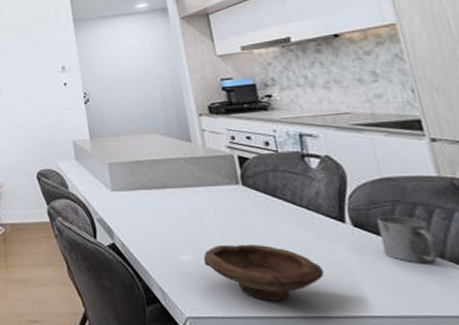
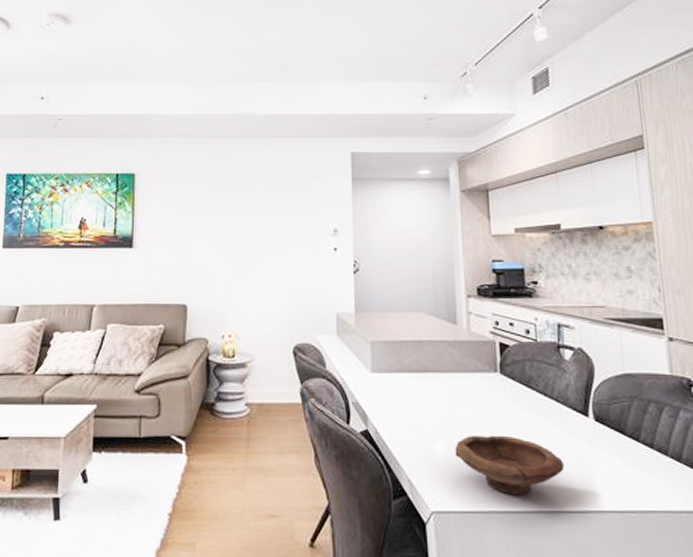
mug: present [376,216,441,264] -> none [615,411,665,460]

